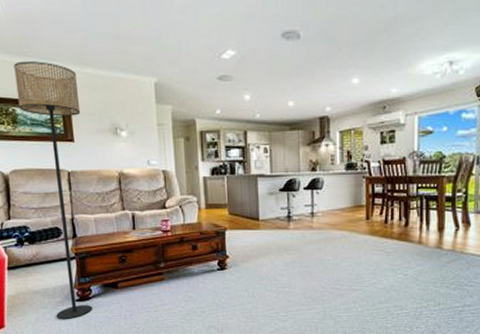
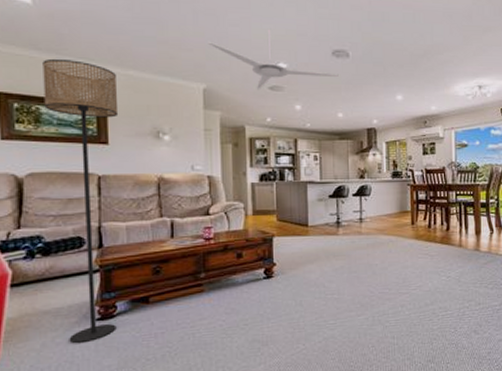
ceiling fan: none [157,13,289,81] -> present [208,29,339,90]

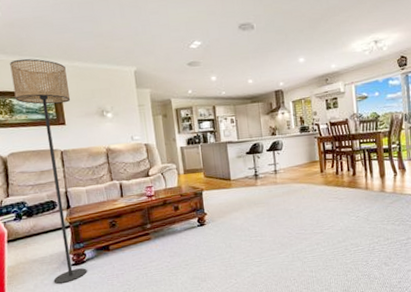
ceiling fan: present [208,29,339,90] -> none [134,12,246,67]

